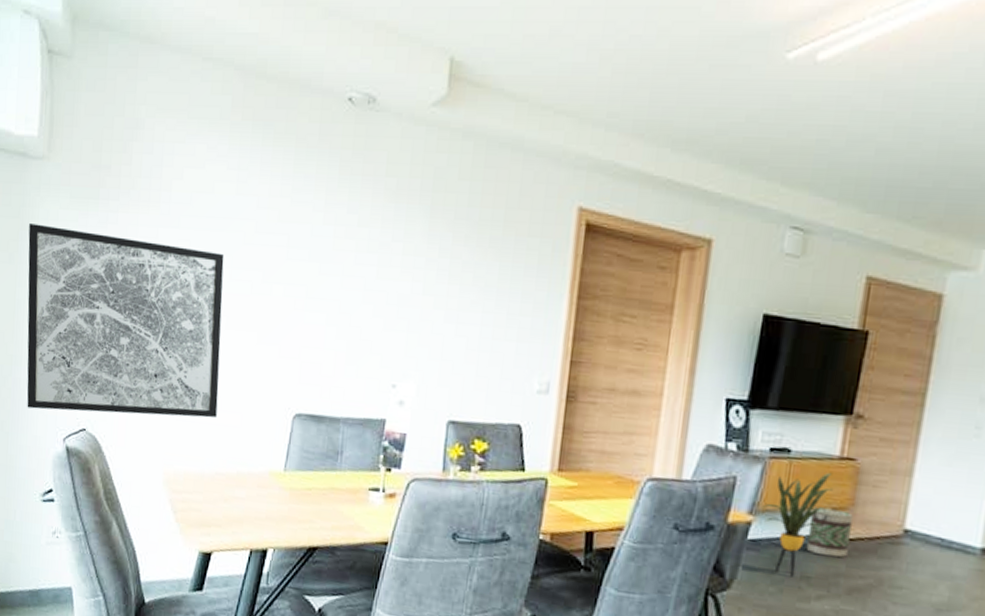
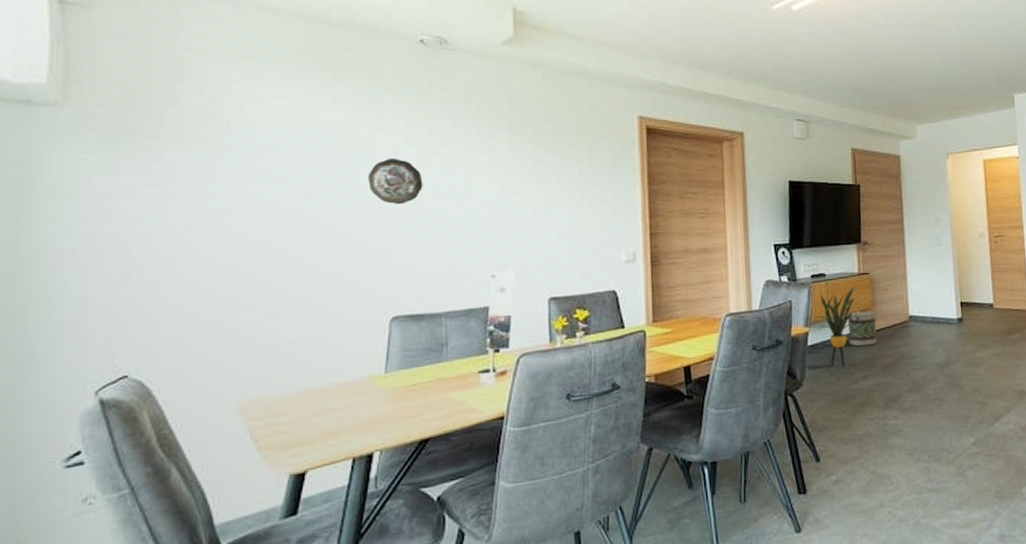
wall art: present [27,224,224,418] -> none [35,170,301,367]
decorative plate: none [285,238,336,292] -> present [368,159,423,205]

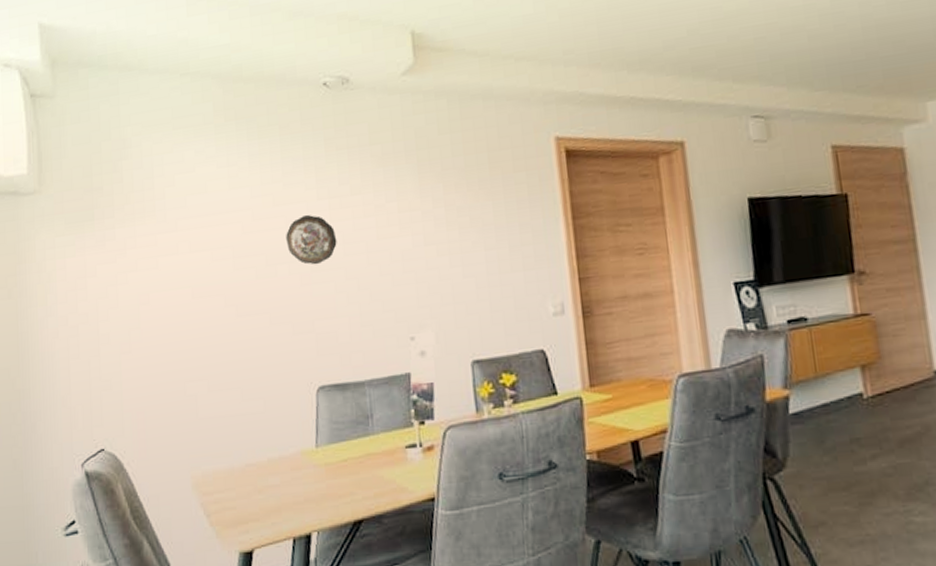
house plant: present [812,285,859,367] -> none [793,331,858,443]
basket: present [847,311,877,347] -> none [843,365,888,415]

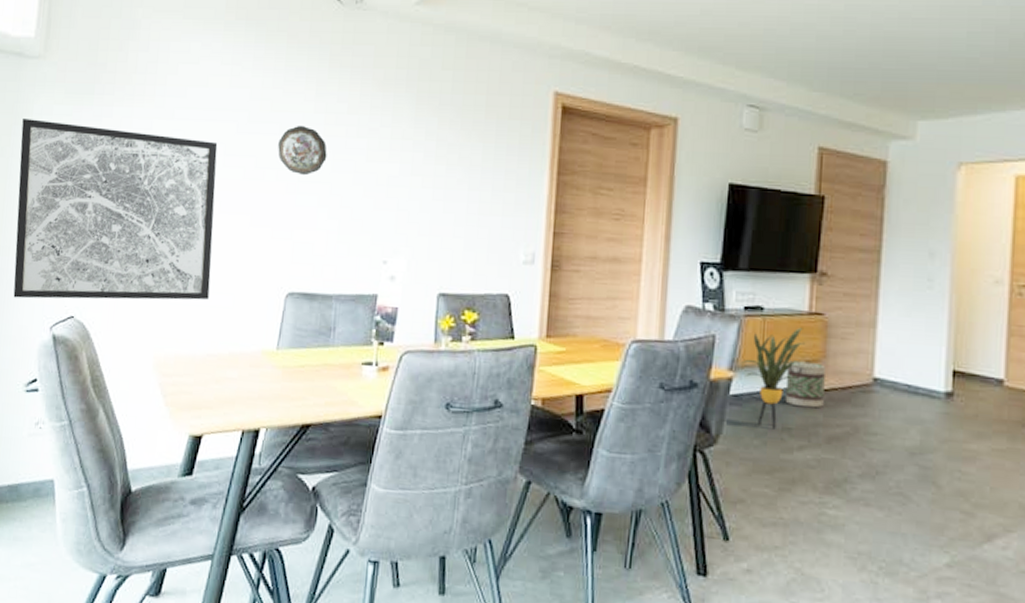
wall art: none [26,246,239,440] -> present [13,119,218,300]
house plant: none [793,331,858,443] -> present [740,327,806,430]
basket: none [843,365,888,415] -> present [785,360,825,408]

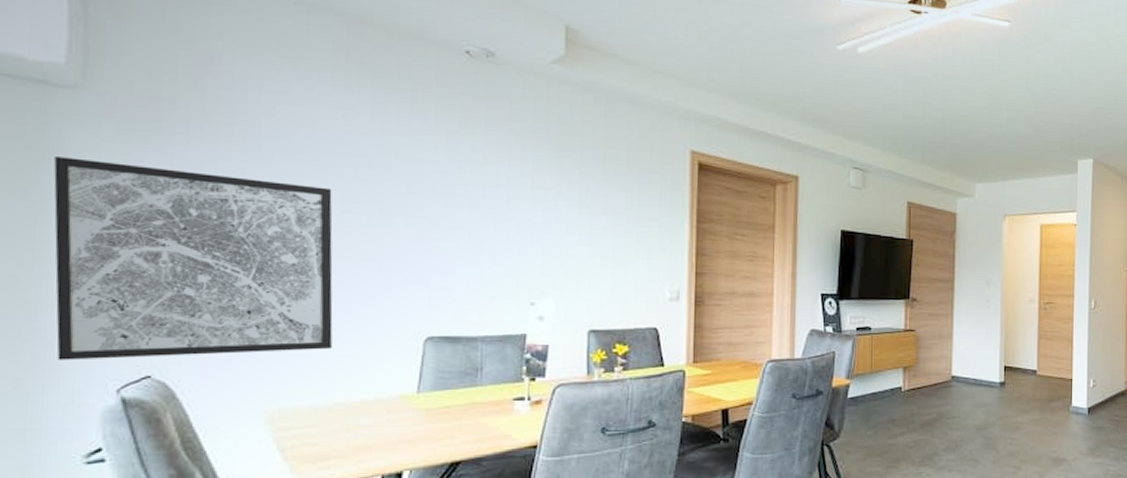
decorative plate: present [278,126,327,176] -> none [406,174,463,223]
house plant: present [740,327,806,430] -> none [855,341,903,422]
basket: present [785,360,825,408] -> none [889,367,918,403]

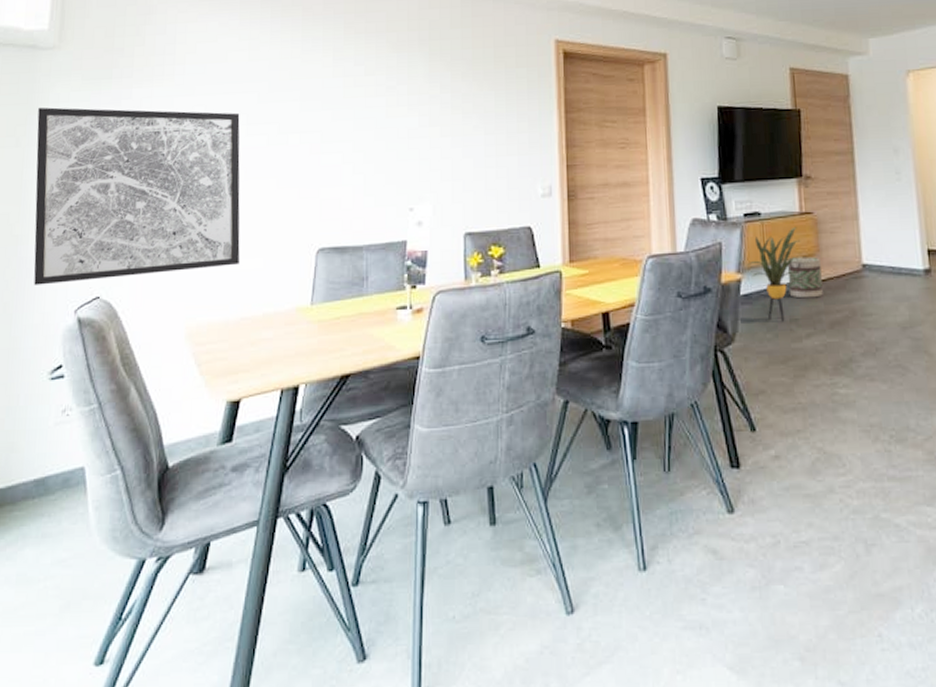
house plant: none [855,341,903,422] -> present [746,226,801,322]
basket: none [889,367,918,403] -> present [787,256,823,299]

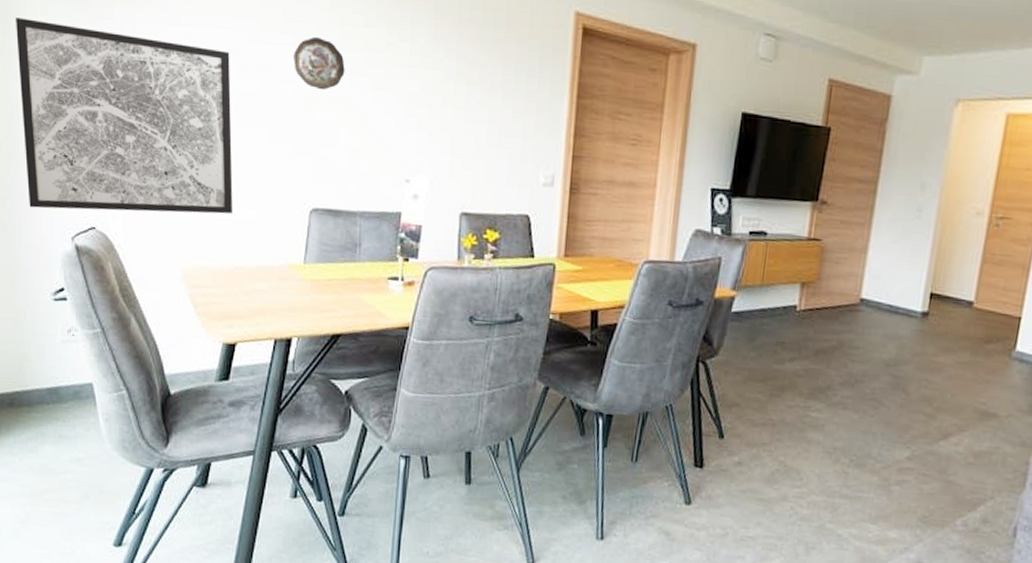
decorative plate: none [300,90,348,136] -> present [294,37,345,91]
house plant: present [746,226,801,322] -> none [742,251,803,343]
basket: present [787,256,823,299] -> none [780,282,819,325]

